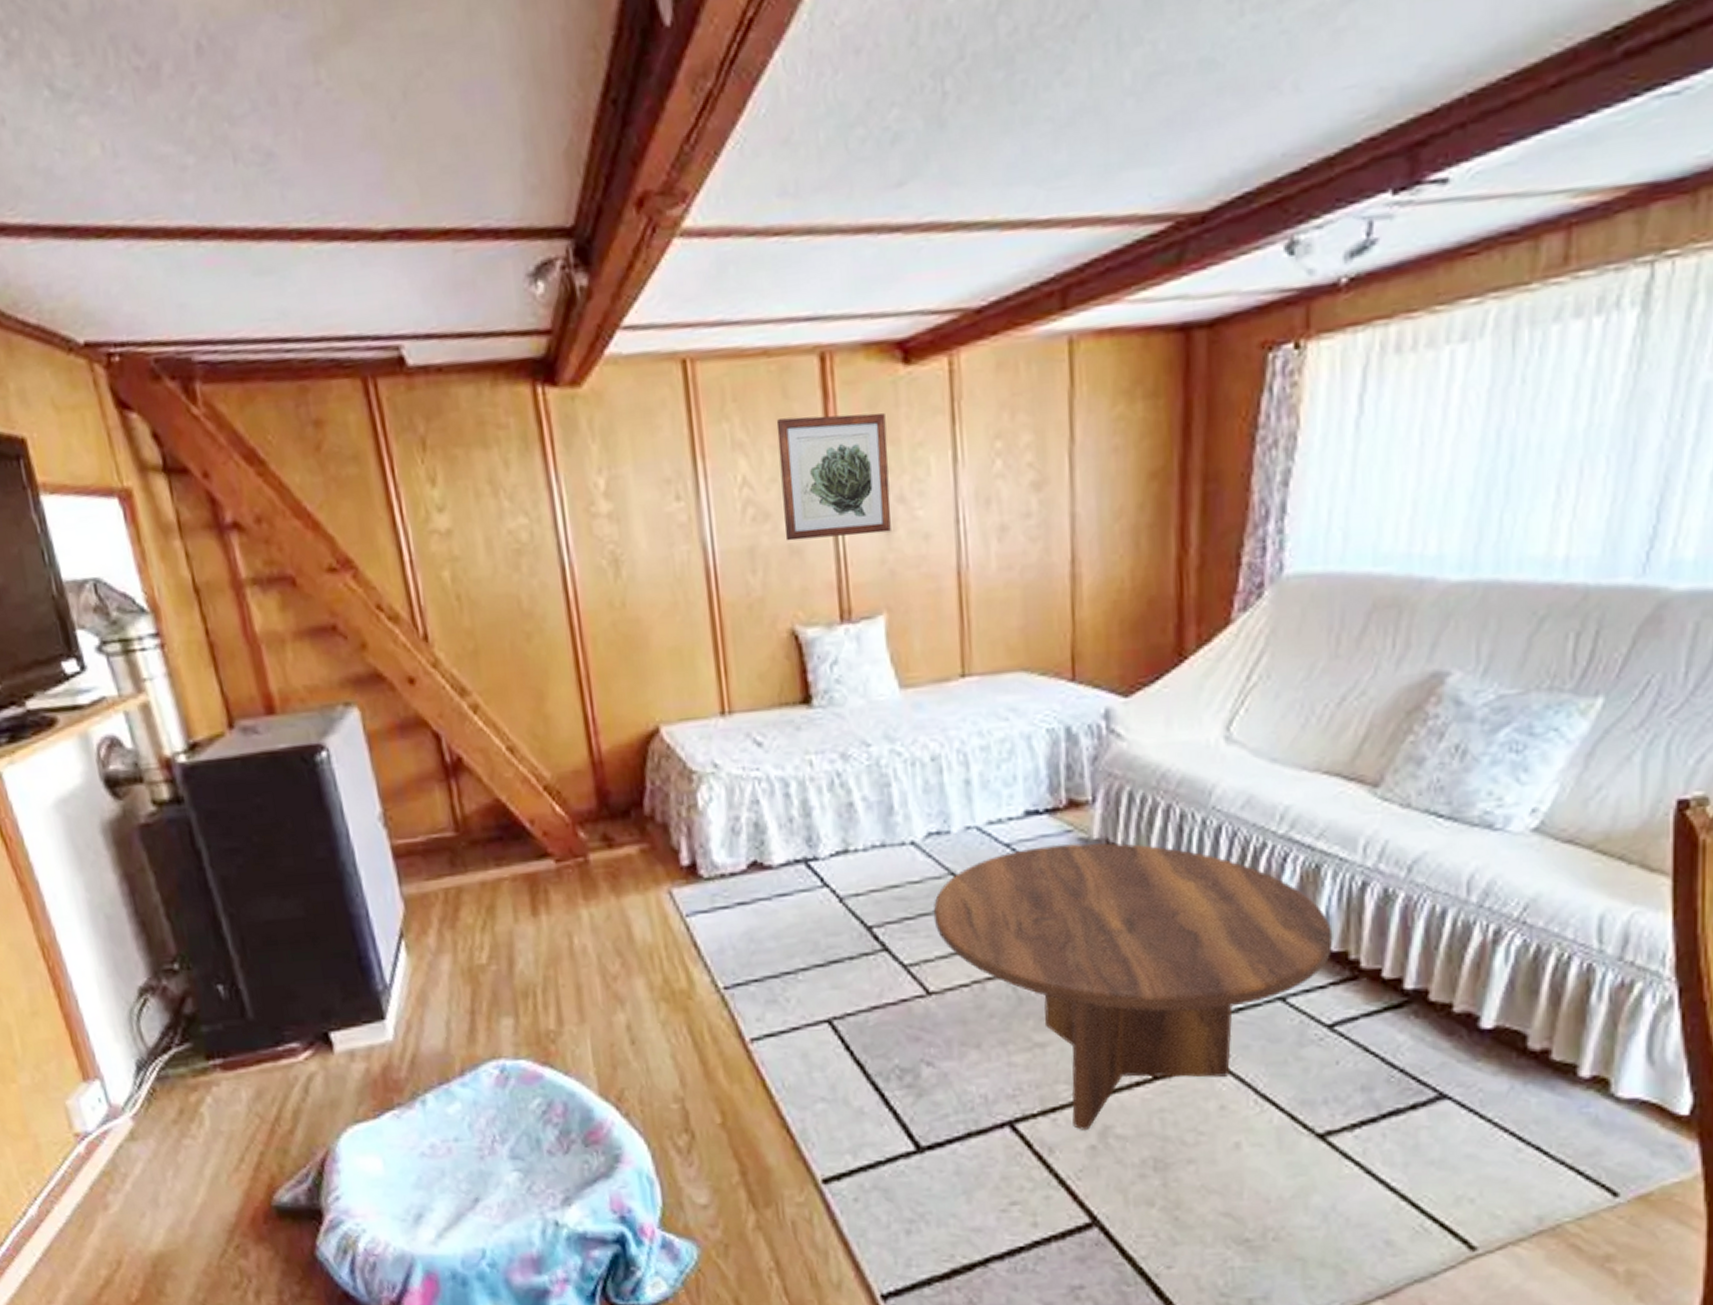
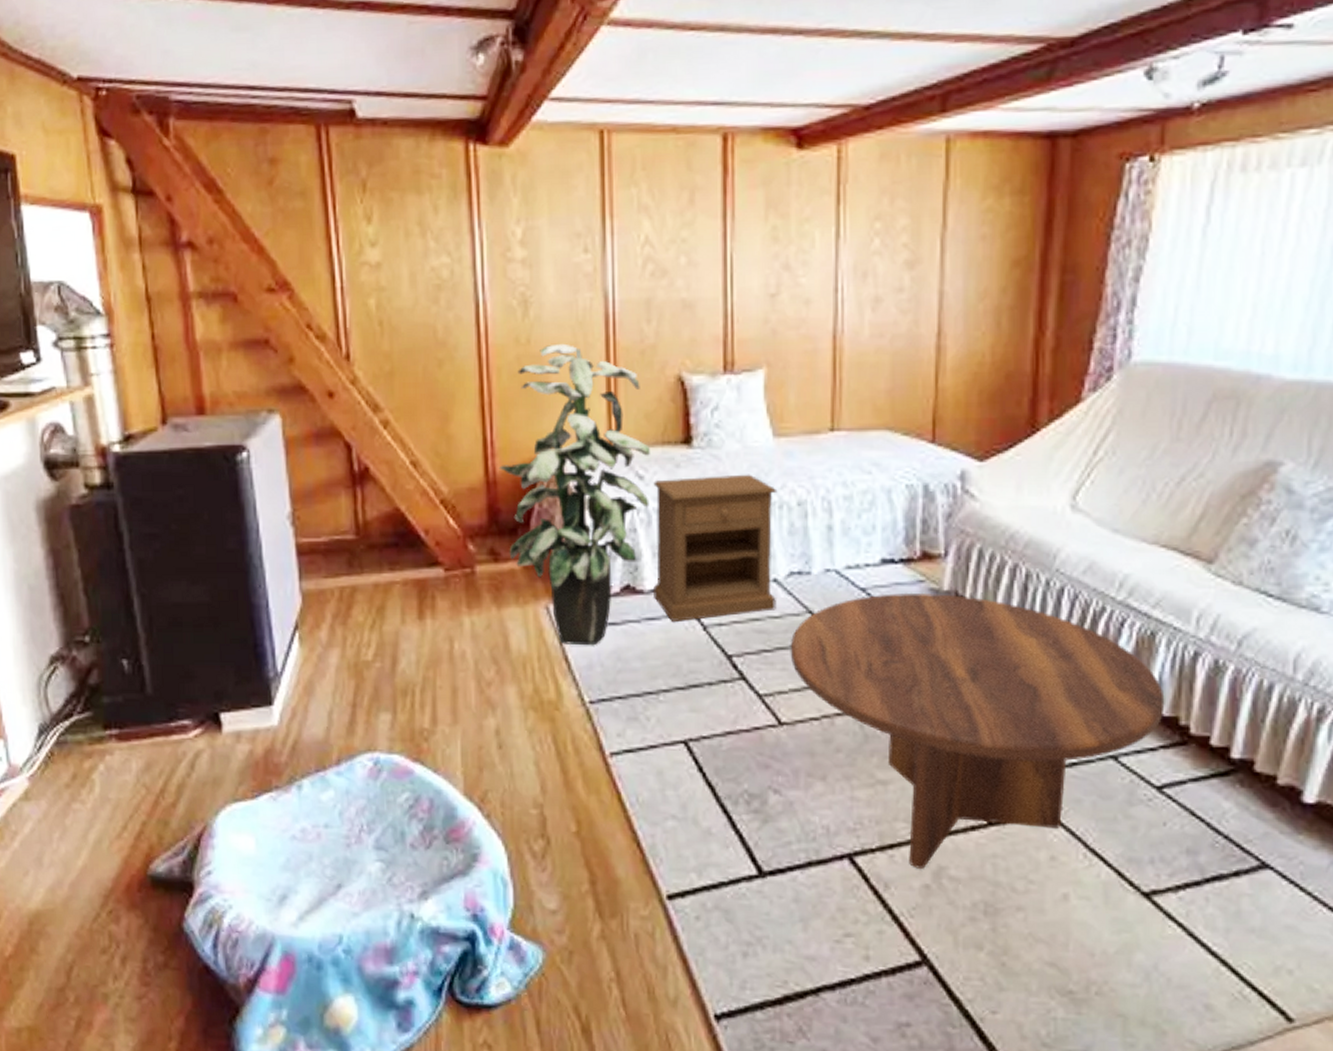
indoor plant: none [603,604,771,930] -> present [499,343,650,646]
nightstand: none [773,731,916,897] -> present [652,474,778,623]
wall art: present [776,413,891,541] -> none [679,187,778,296]

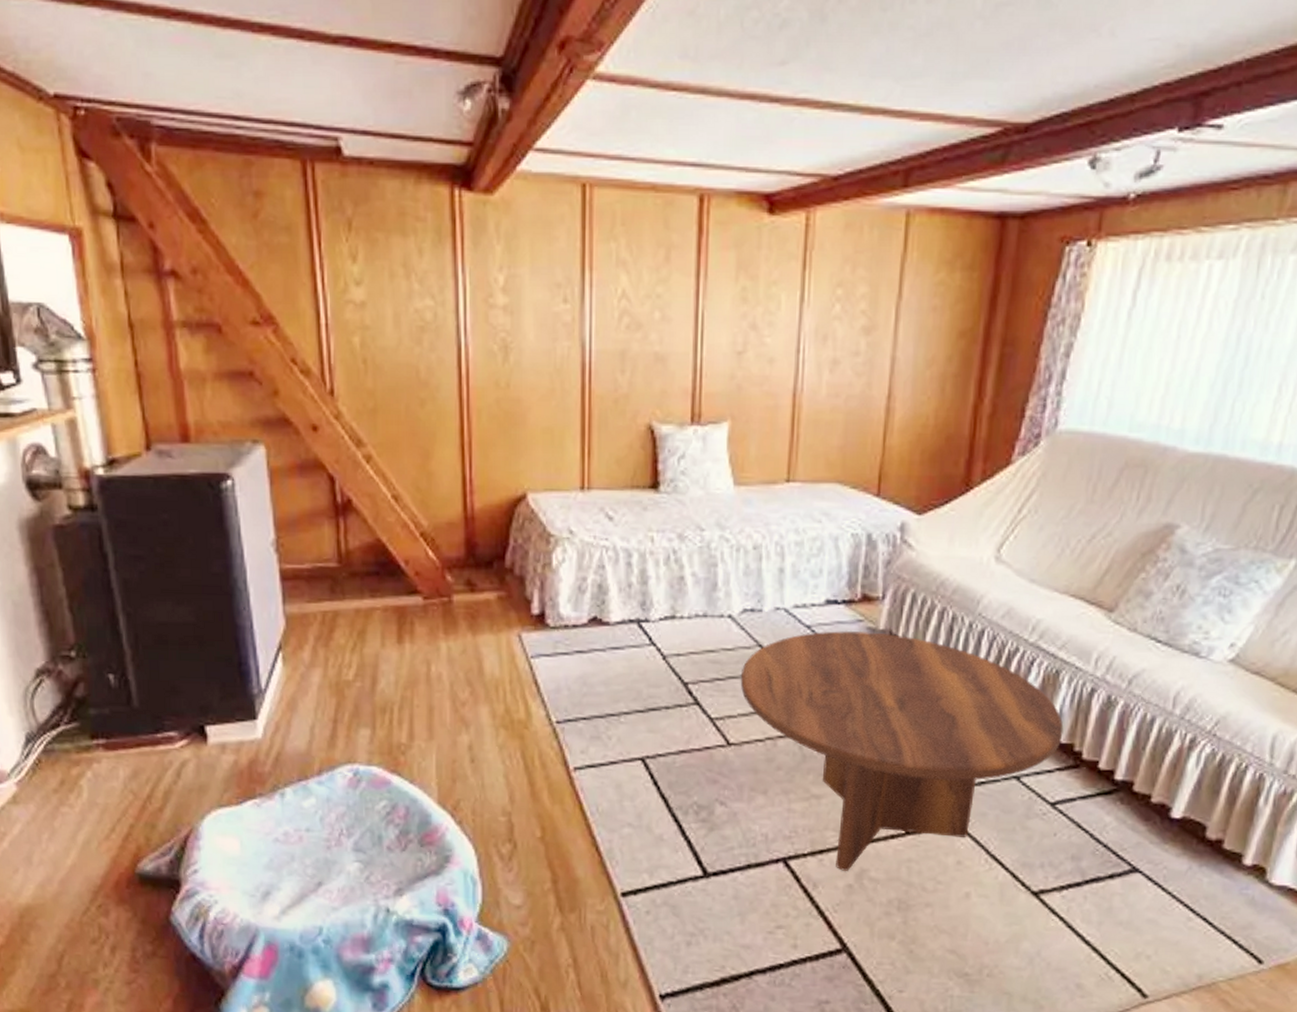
indoor plant: present [499,343,650,646] -> none [477,389,620,672]
nightstand: present [652,474,778,623] -> none [617,518,736,652]

